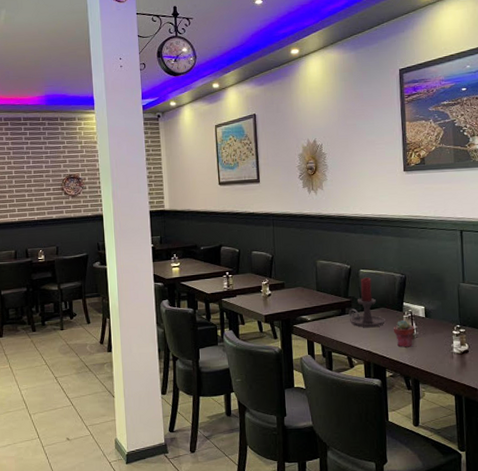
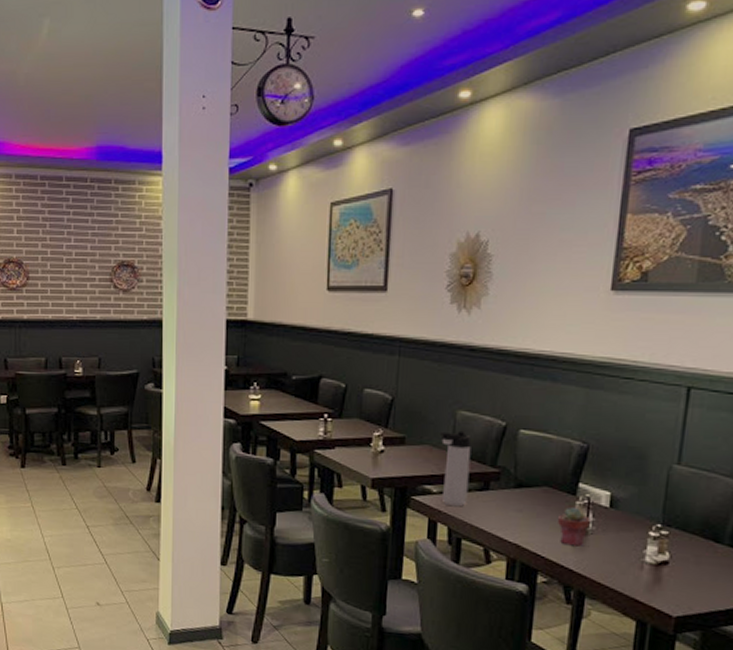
thermos bottle: none [308,274,332,329] -> present [440,430,472,507]
candle holder: present [348,277,385,328] -> none [493,441,548,513]

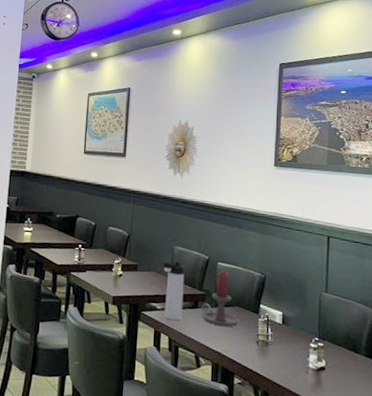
candle holder: none [493,441,548,513] -> present [201,271,239,327]
potted succulent: present [558,508,590,547] -> none [247,323,269,355]

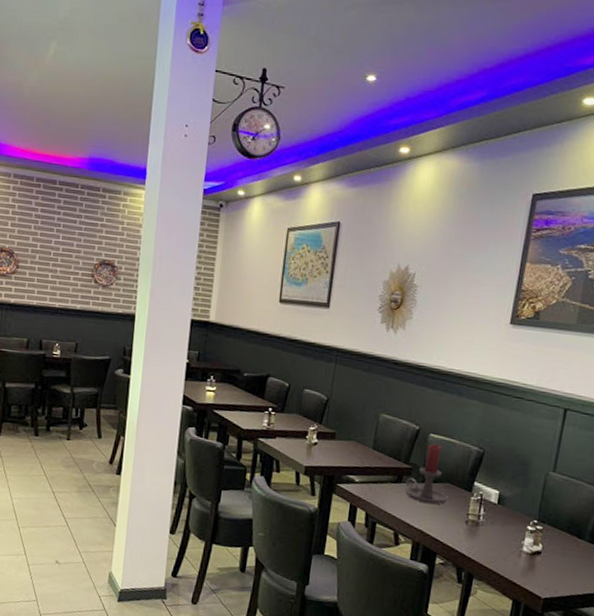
thermos bottle: present [162,261,185,321] -> none [363,430,390,496]

